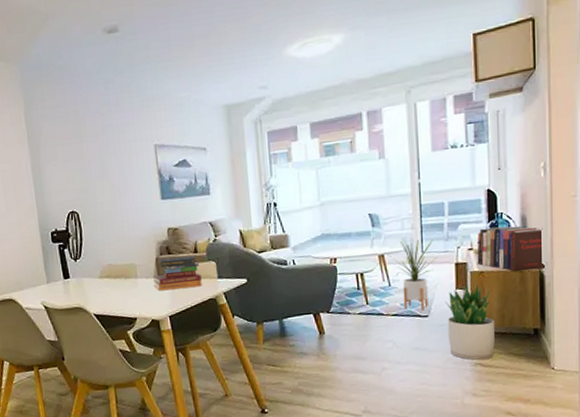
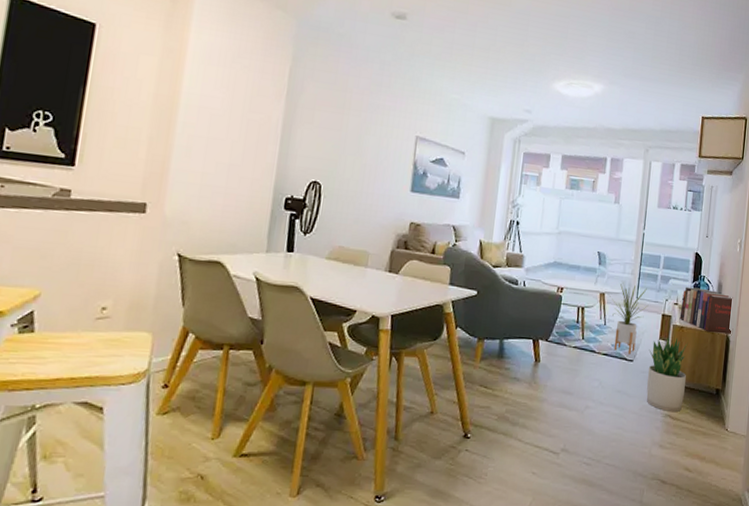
books: present [153,256,202,291] -> none [383,252,433,290]

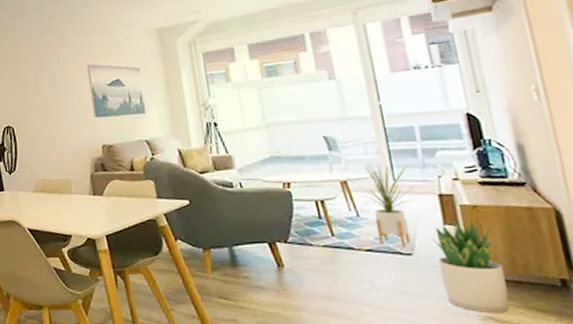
books: present [679,286,734,334] -> none [462,154,564,208]

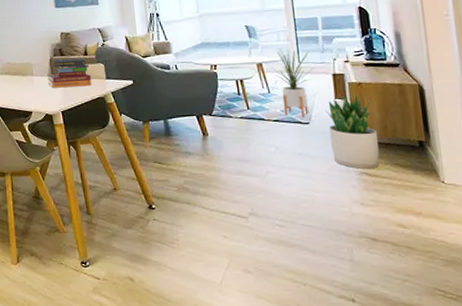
books: none [88,174,140,209] -> present [47,58,92,88]

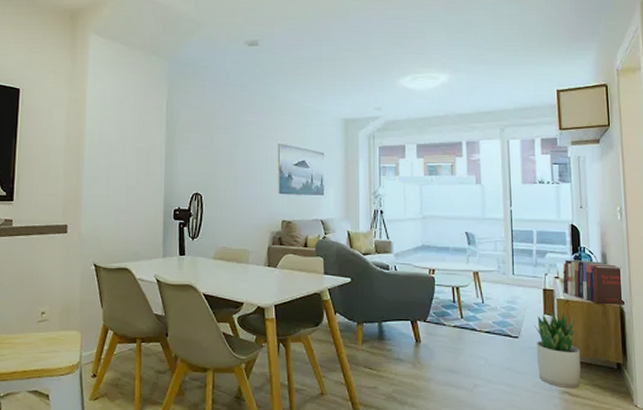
books: present [47,58,92,88] -> none [264,248,309,280]
house plant: present [266,49,313,118] -> none [483,259,526,331]
books: none [352,41,426,85] -> present [563,259,627,305]

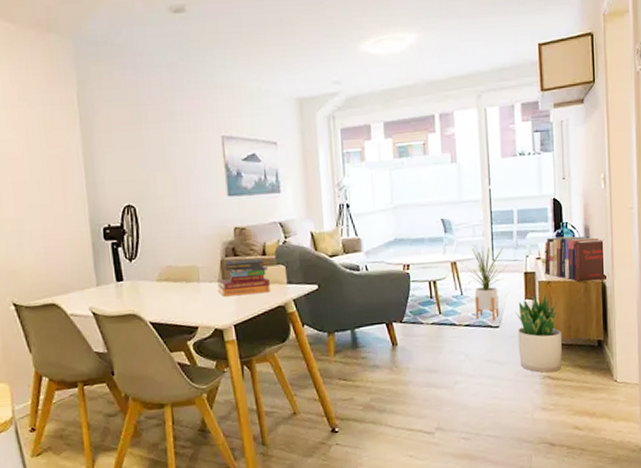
books: none [264,248,309,280] -> present [217,259,270,297]
house plant: none [483,259,526,331] -> present [461,245,506,321]

